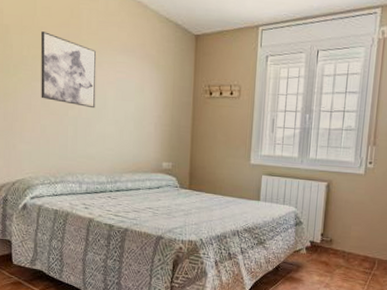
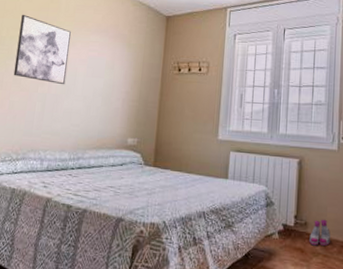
boots: none [333,236,353,260] -> present [308,219,330,246]

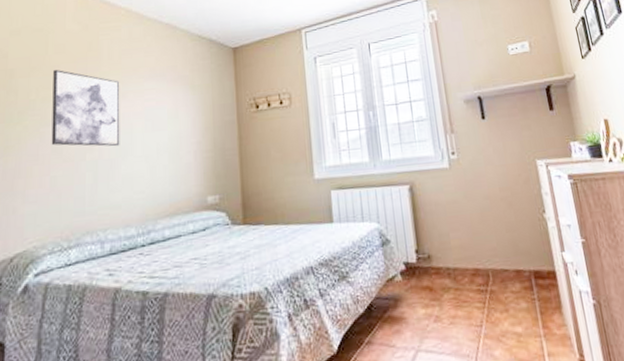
boots: present [308,219,330,246] -> none [435,247,460,281]

